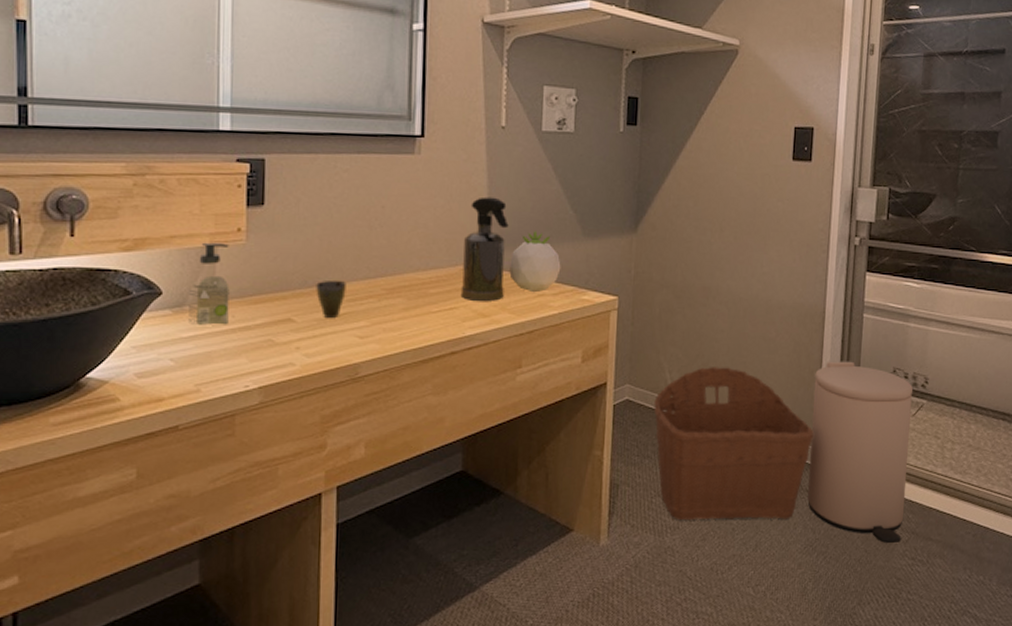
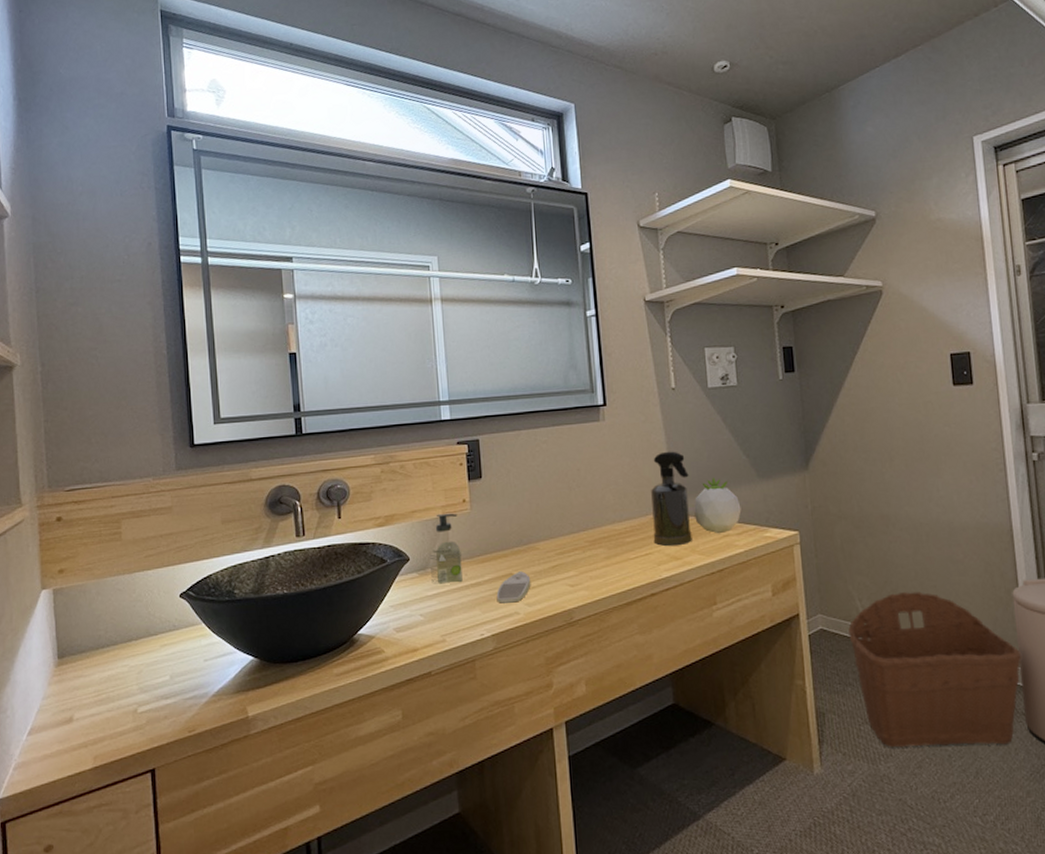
soap dish: none [269,317,313,352] -> present [496,571,531,603]
cup: present [316,280,346,318] -> none [530,536,556,570]

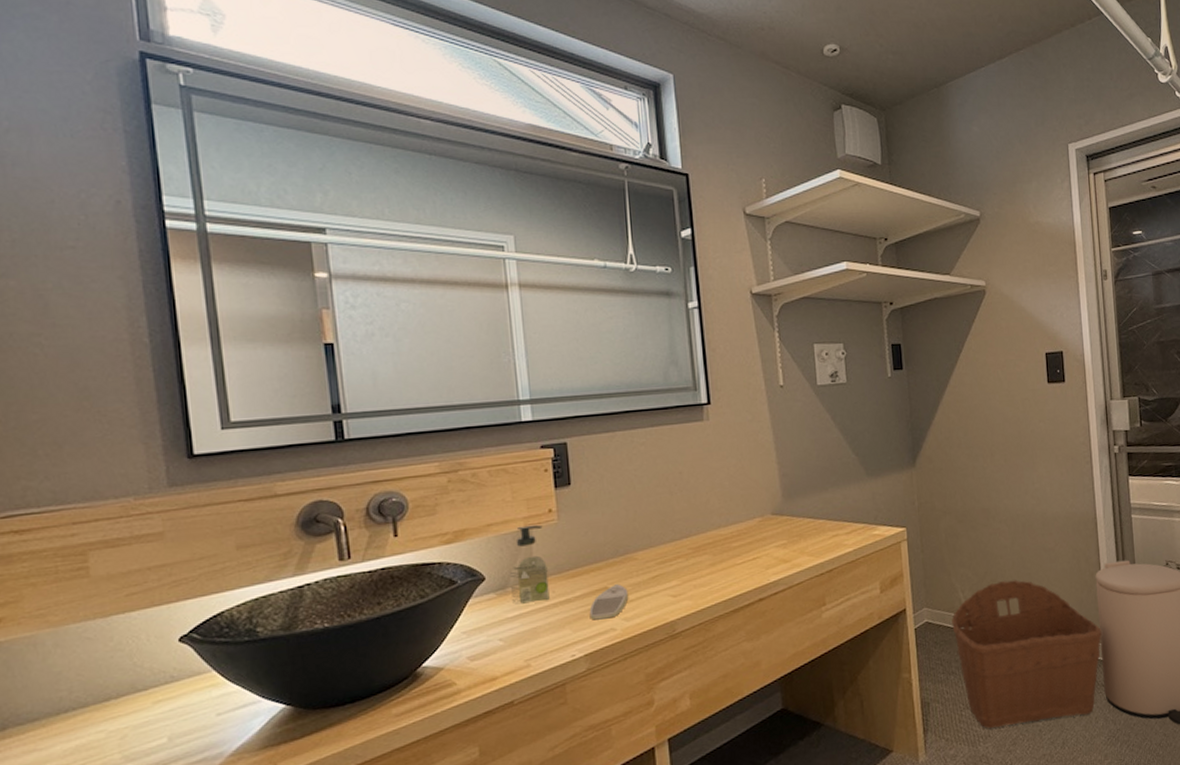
spray bottle: present [650,451,692,546] -> none [757,451,801,549]
succulent plant: present [693,478,742,534] -> none [802,477,851,535]

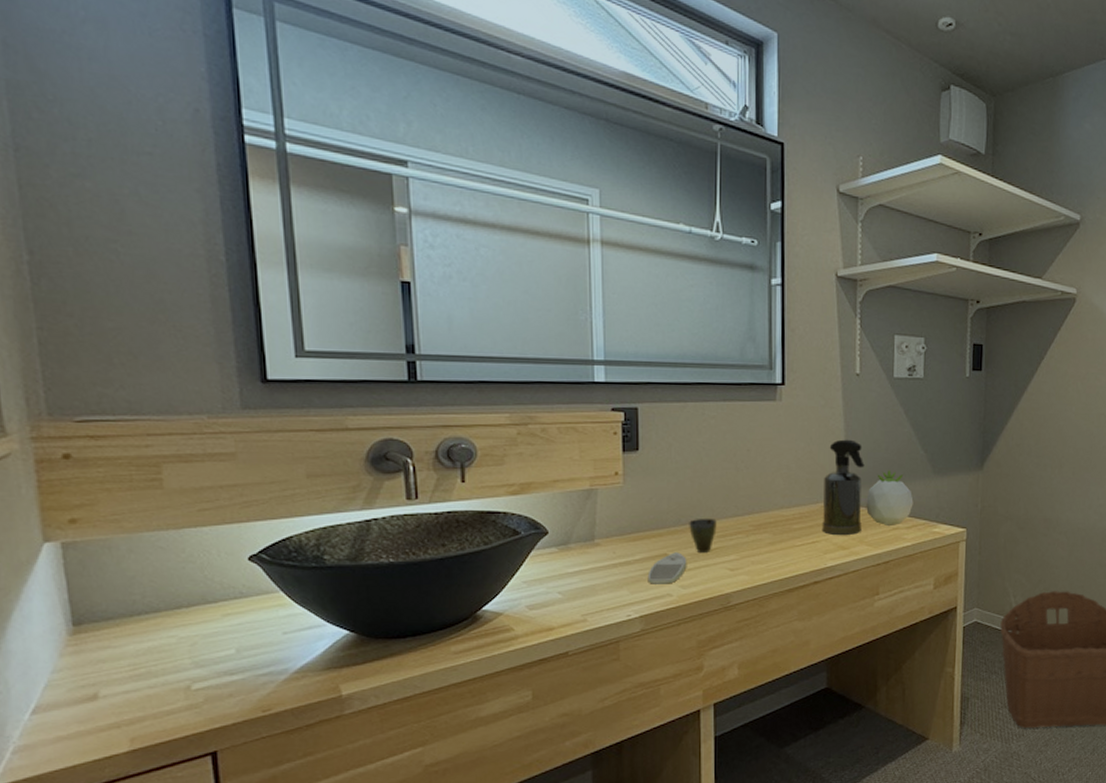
soap dispenser: present [508,524,550,605] -> none [571,485,610,561]
cup: none [627,545,656,582] -> present [689,518,717,552]
spray bottle: none [757,451,801,549] -> present [822,439,865,535]
succulent plant: none [802,477,851,535] -> present [865,470,914,527]

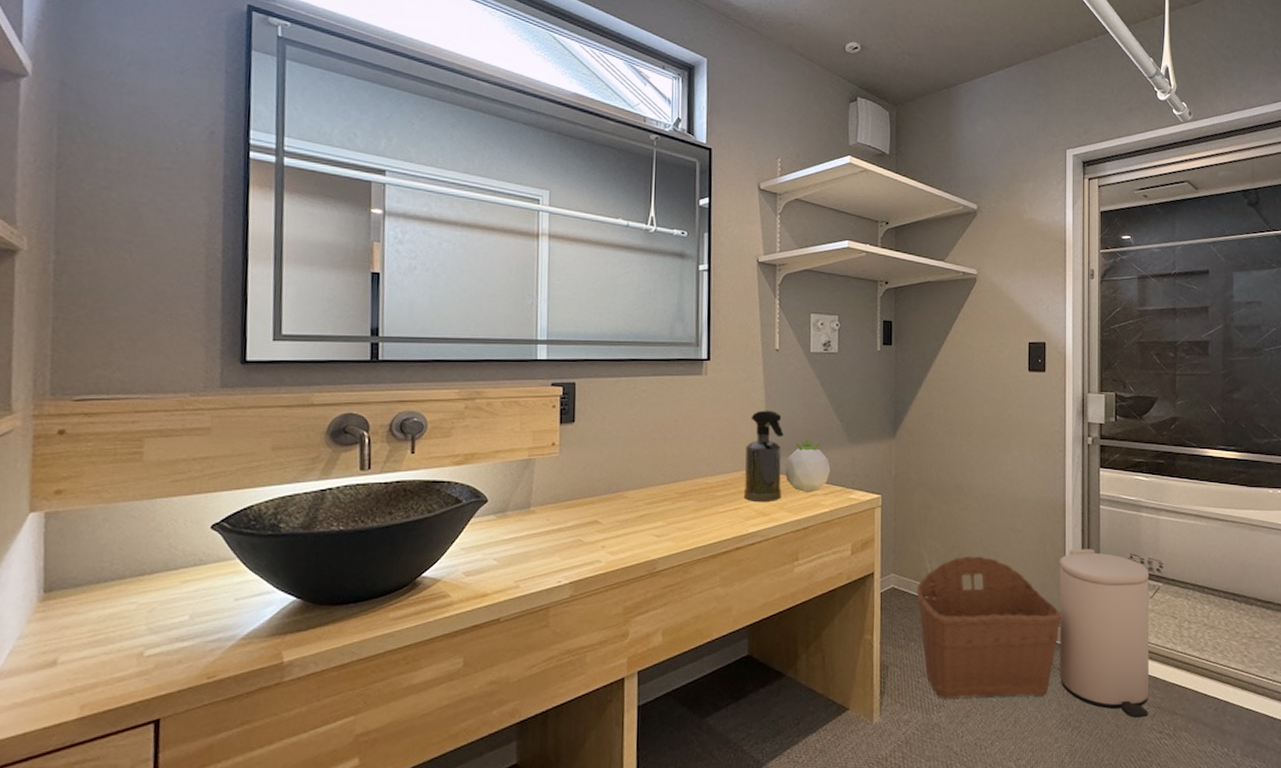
soap dish: present [647,552,687,584] -> none [578,519,616,551]
cup: present [689,518,717,552] -> none [619,486,645,519]

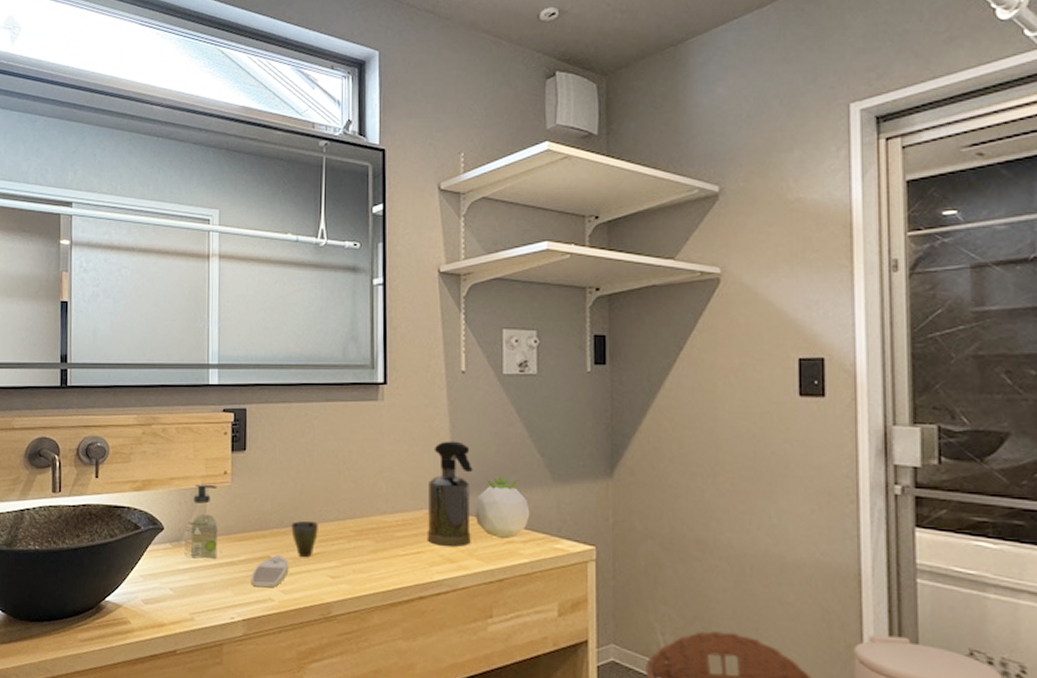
soap dispenser: none [509,455,545,528] -> present [184,484,218,560]
soap dish: none [578,519,616,551] -> present [251,555,289,588]
cup: none [619,486,645,519] -> present [291,520,318,557]

